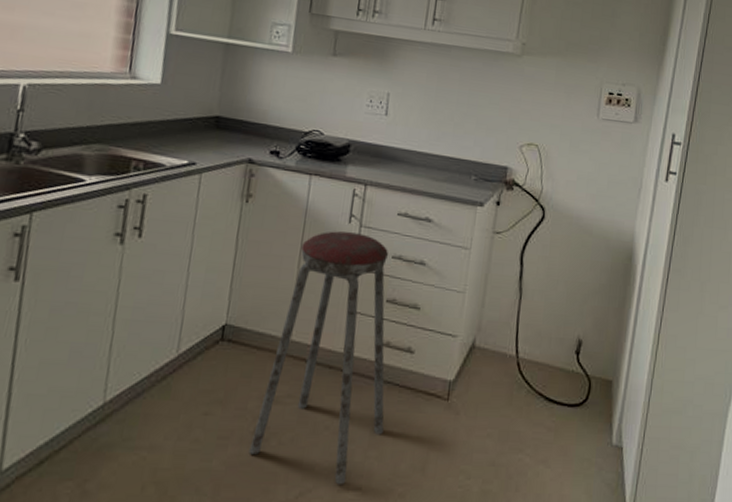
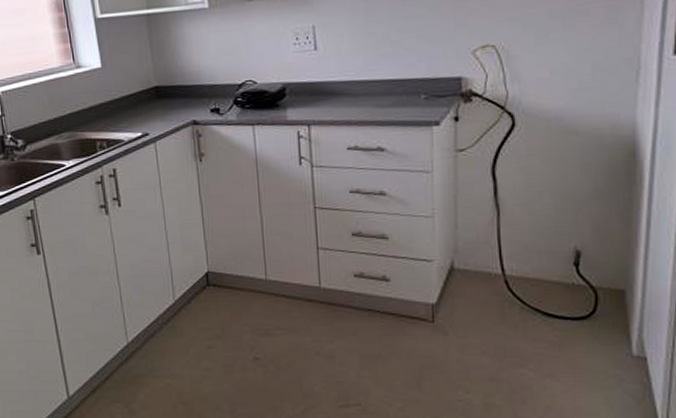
music stool: present [249,231,389,485] -> none [252,173,372,402]

